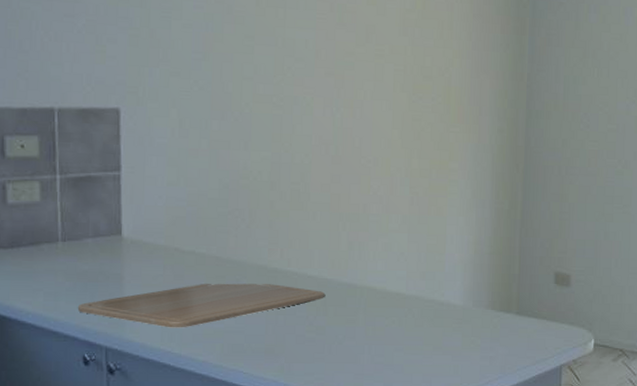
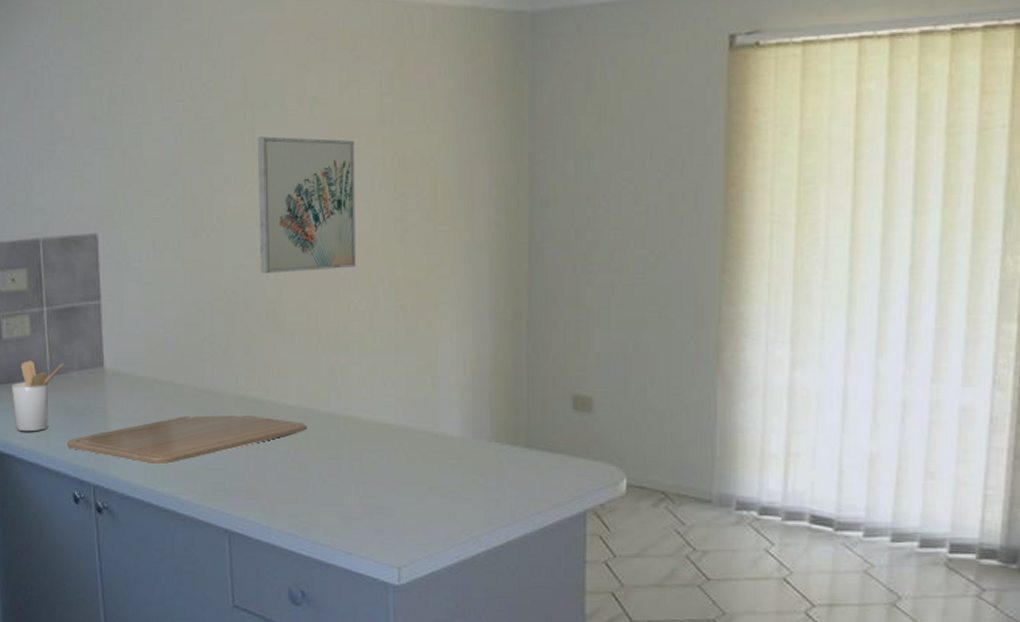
utensil holder: none [15,226,77,296] -> present [11,361,64,432]
wall art: none [286,34,380,158] -> present [257,136,356,274]

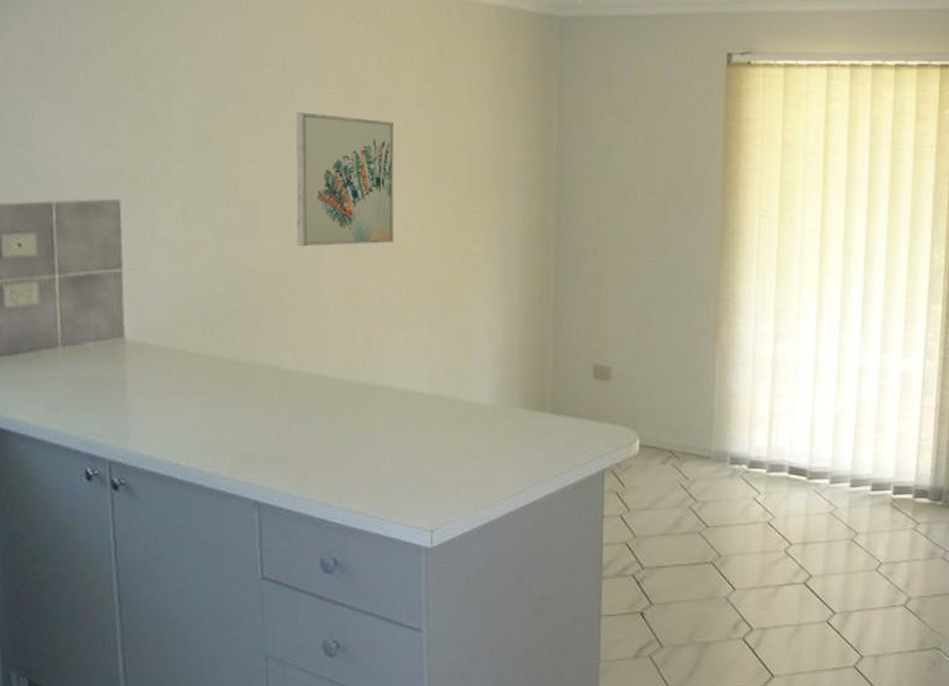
utensil holder: present [11,361,64,432] -> none [14,330,77,406]
chopping board: present [66,415,306,465] -> none [79,387,341,438]

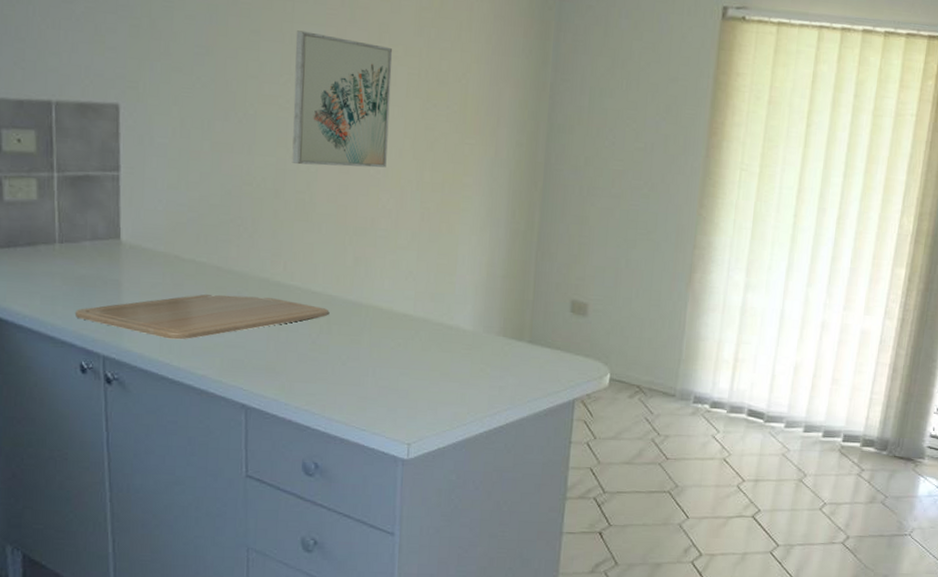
chopping board: none [79,387,341,438] -> present [74,294,329,340]

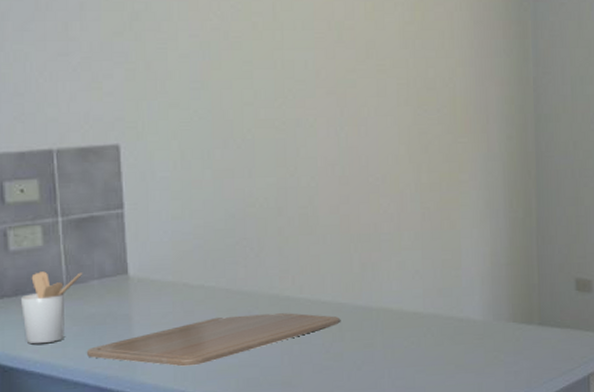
utensil holder: none [12,226,75,299] -> present [20,271,82,344]
wall art: present [292,30,393,168] -> none [287,56,384,182]

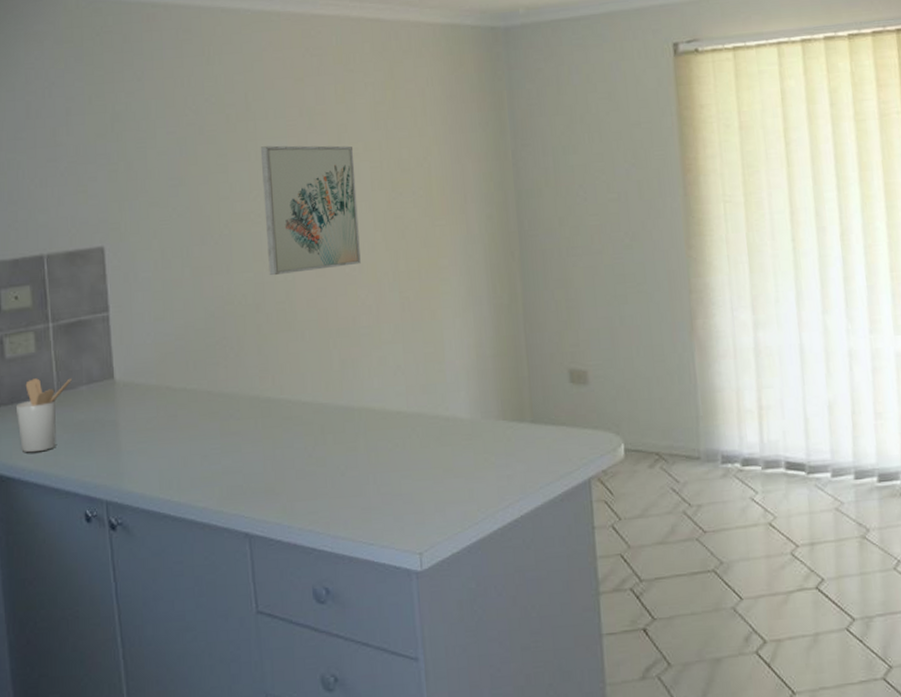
chopping board: present [86,313,340,367] -> none [76,415,321,474]
wall art: none [287,56,384,182] -> present [260,145,361,276]

